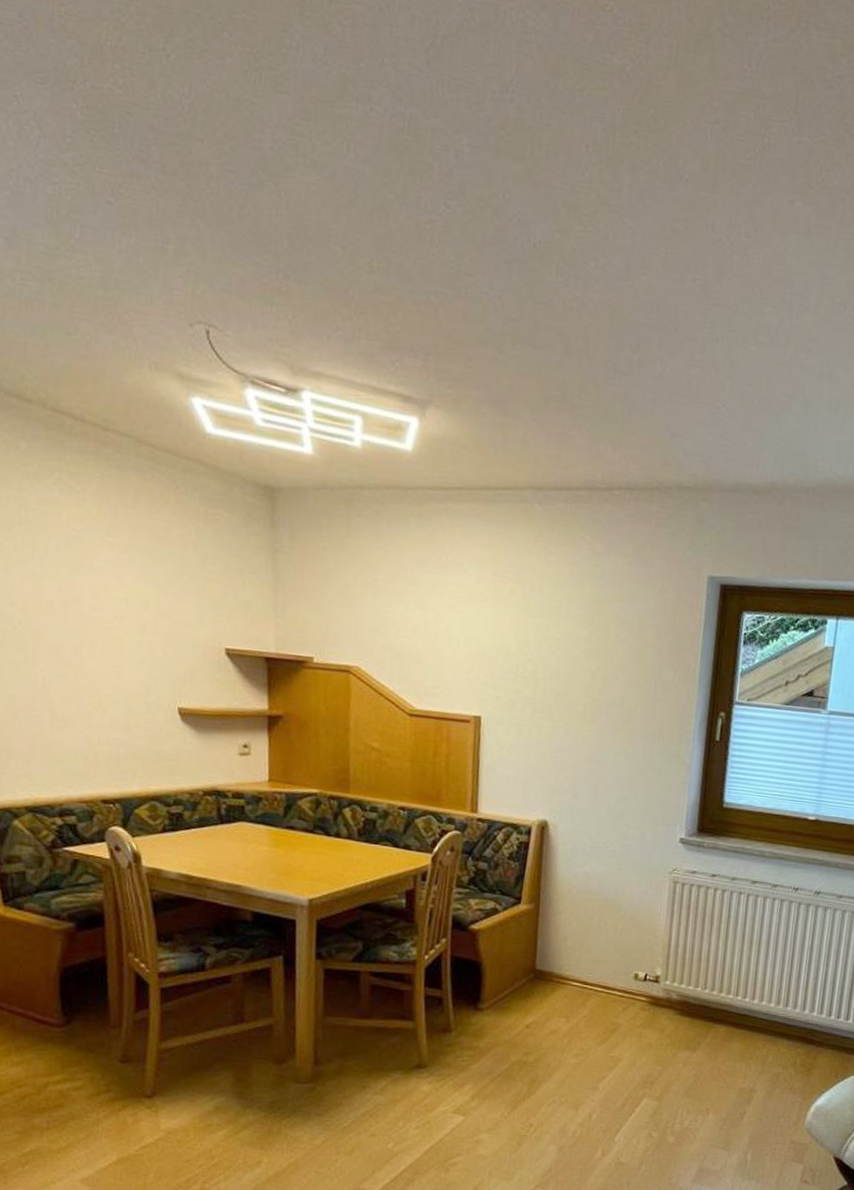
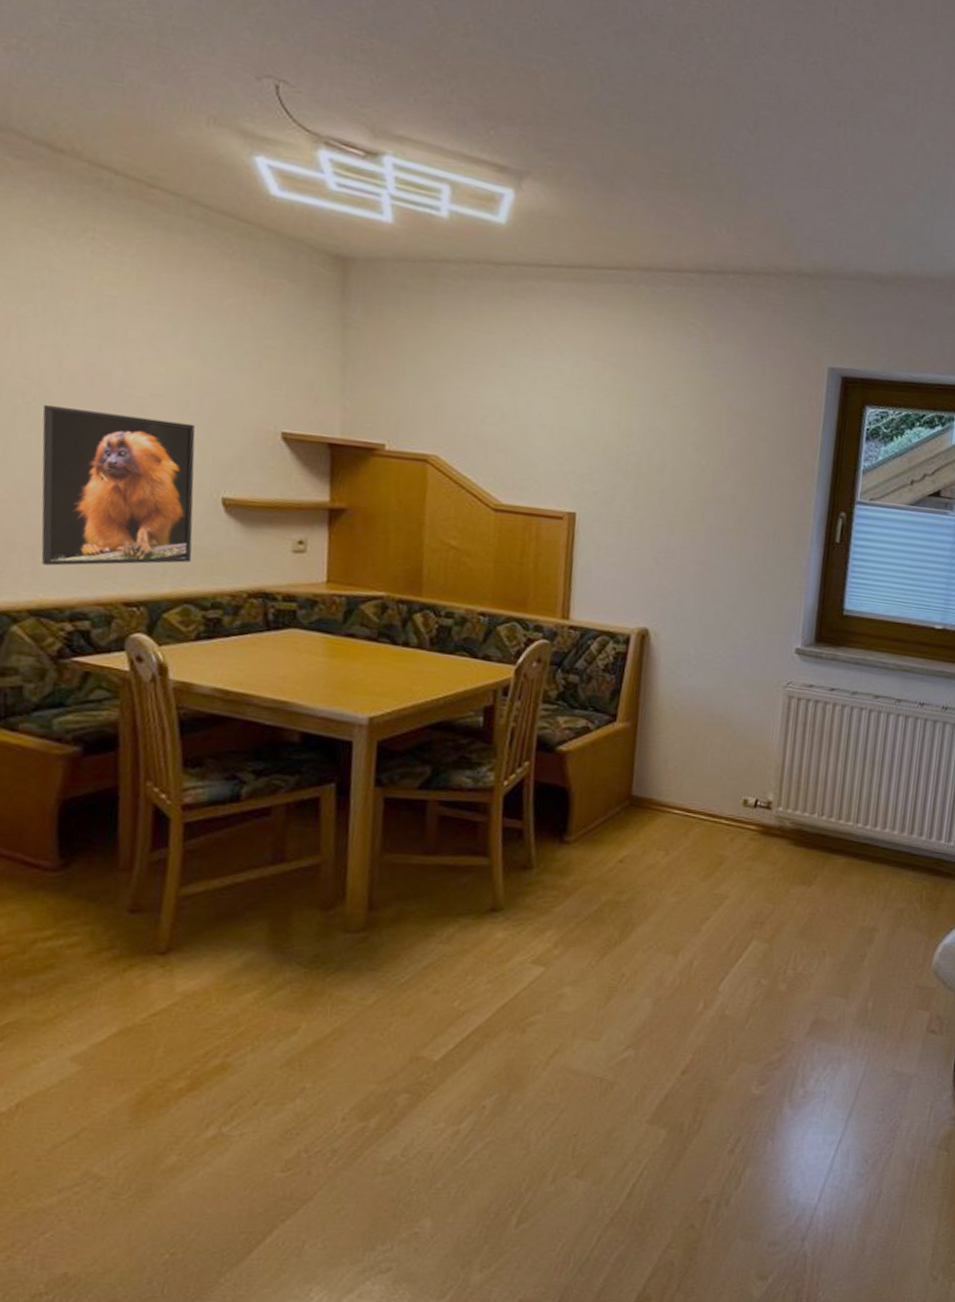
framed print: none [27,629,156,769] -> present [41,405,196,566]

